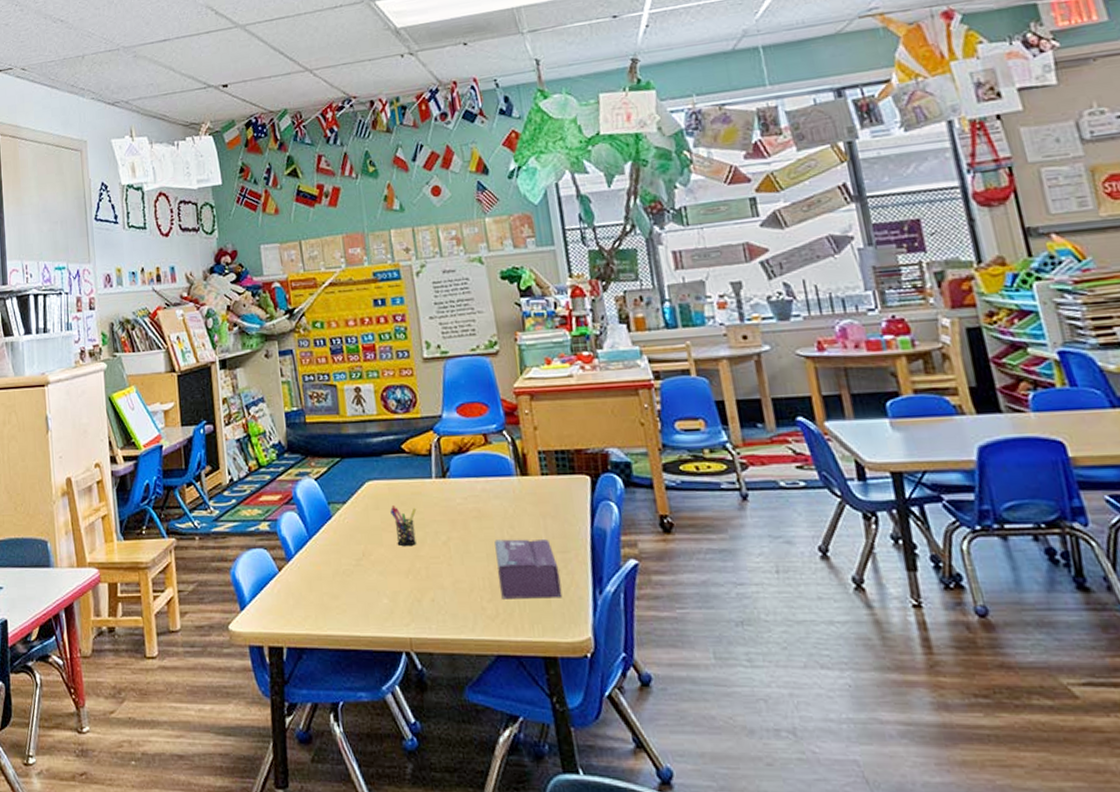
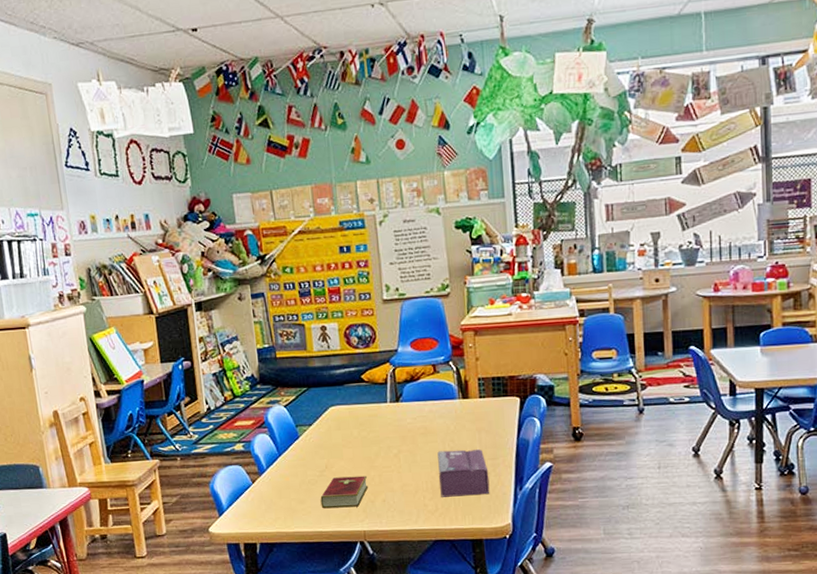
hardcover book: none [357,567,414,607] -> present [320,475,369,509]
pen holder: present [390,505,417,547] -> none [350,426,373,460]

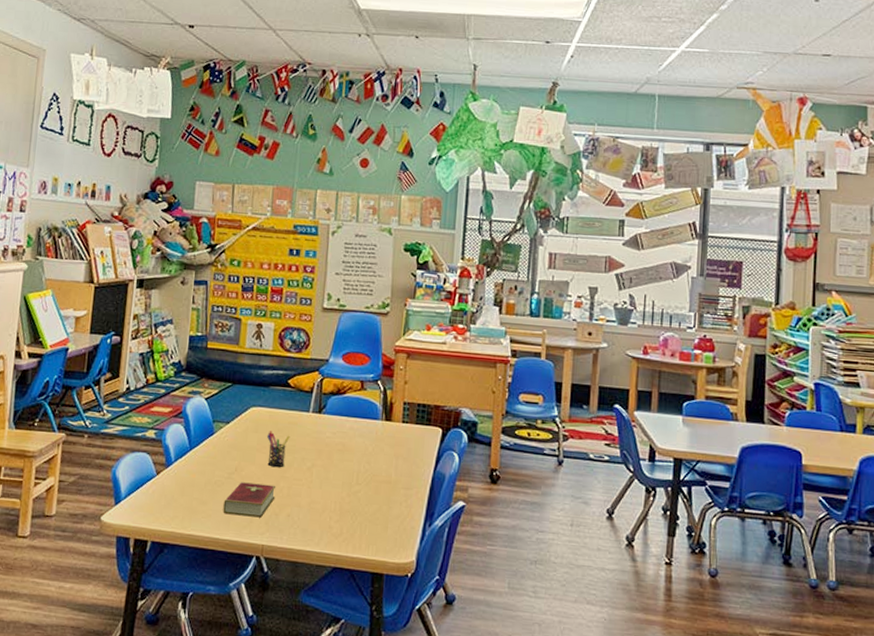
pen holder: none [350,426,373,460] -> present [267,431,290,468]
tissue box: present [437,448,490,497] -> none [348,471,400,526]

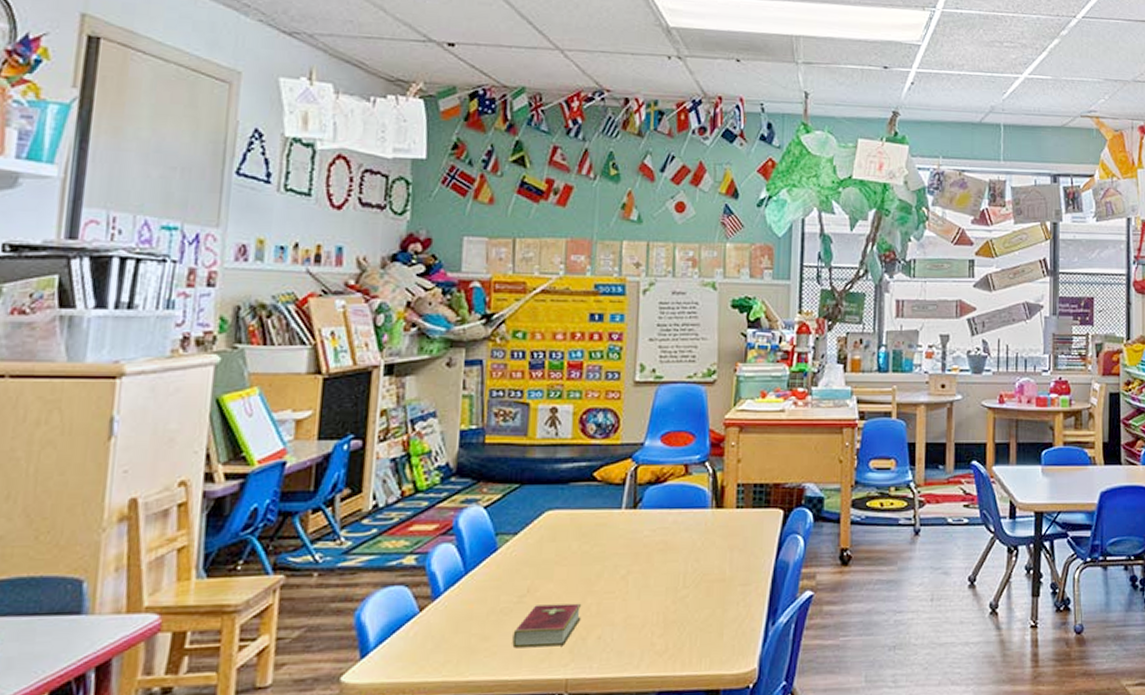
pen holder: present [267,431,290,468] -> none [568,537,598,582]

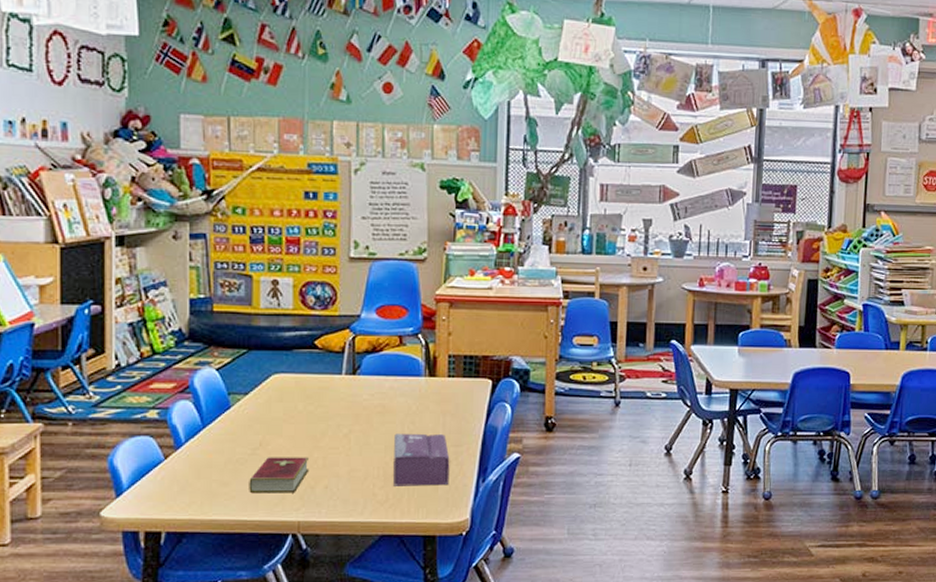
tissue box: none [674,571,737,634] -> present [393,433,450,486]

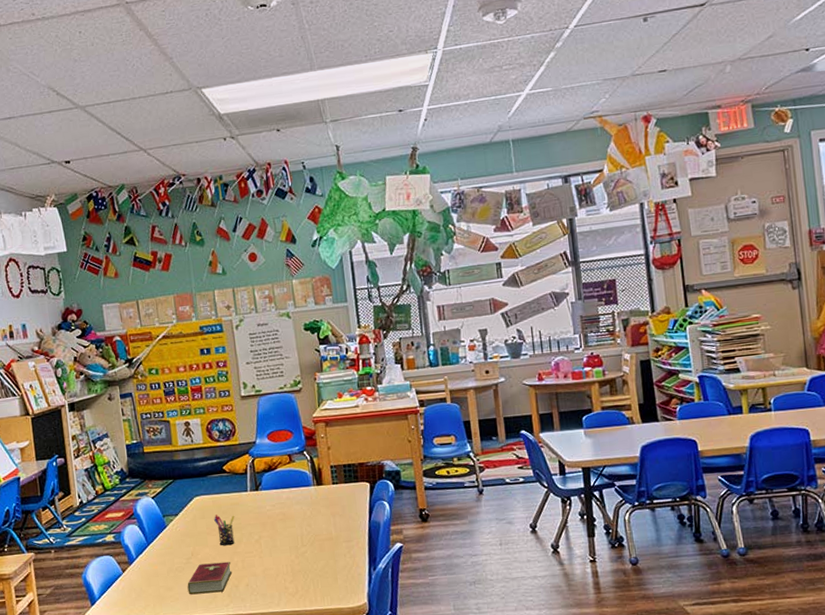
pen holder: none [295,399,322,438] -> present [214,514,235,546]
tissue box: present [393,433,450,486] -> none [296,532,346,580]

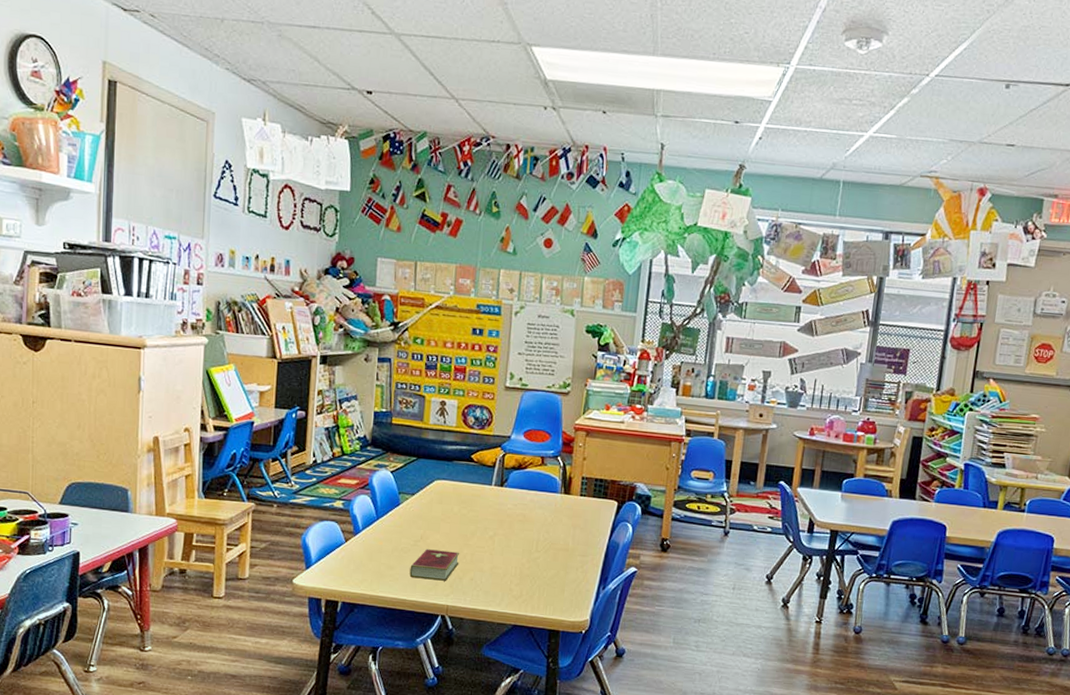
pen holder: present [214,514,235,546] -> none [451,502,474,536]

